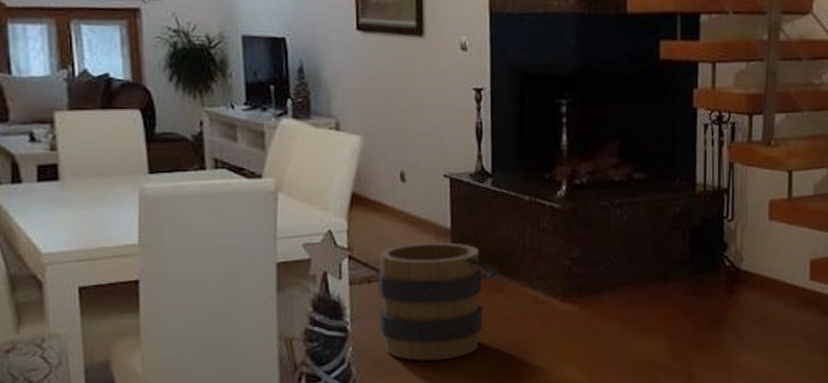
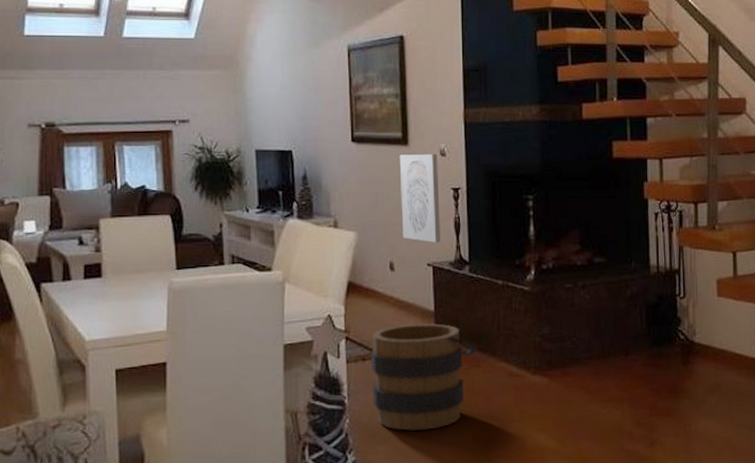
wall art: none [413,47,459,151] -> present [399,153,440,243]

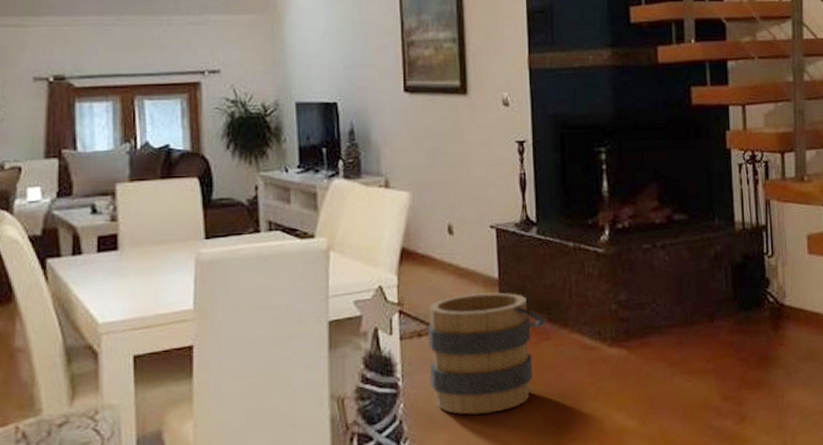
wall art: present [399,153,440,243] -> none [457,103,504,202]

